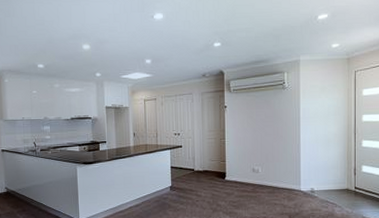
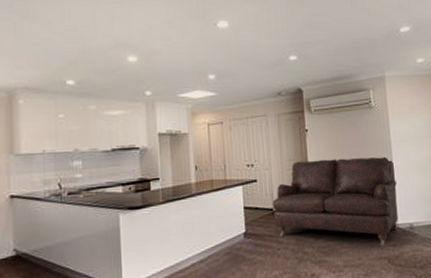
sofa: none [194,131,302,204] -> present [272,157,398,246]

